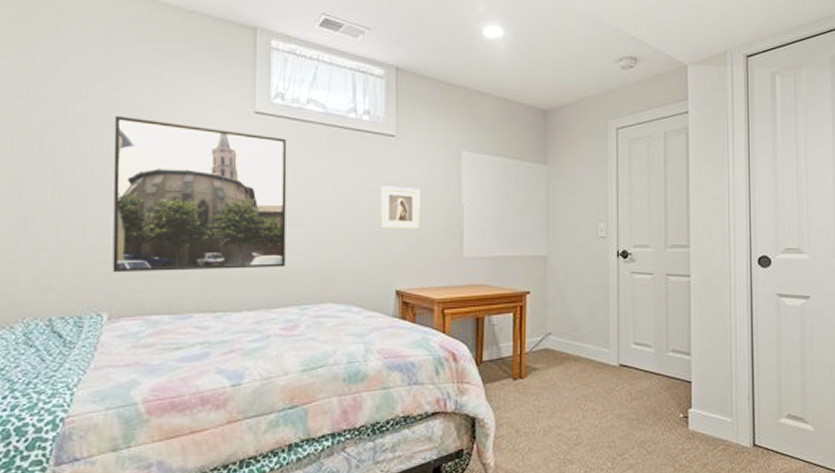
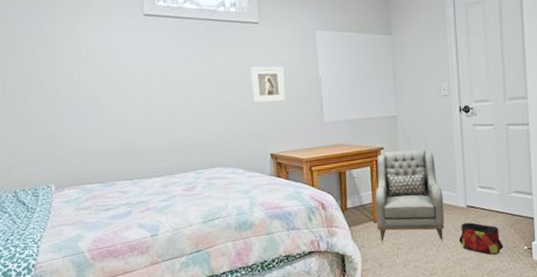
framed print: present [112,115,287,273] -> none [40,28,181,154]
armchair: none [516,296,594,407] -> present [374,149,445,243]
bag: none [609,384,657,423] -> present [459,222,504,255]

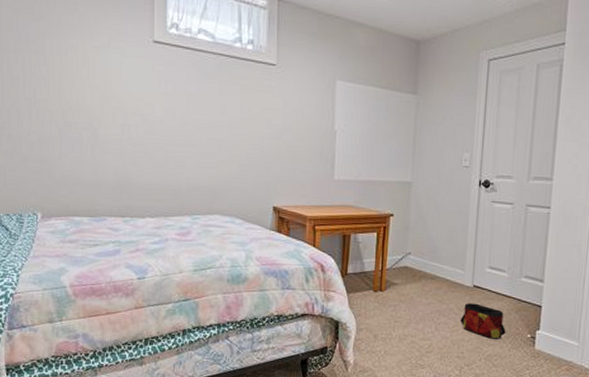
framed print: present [250,66,286,103] -> none [260,112,297,153]
armchair: present [374,149,445,243] -> none [376,218,450,321]

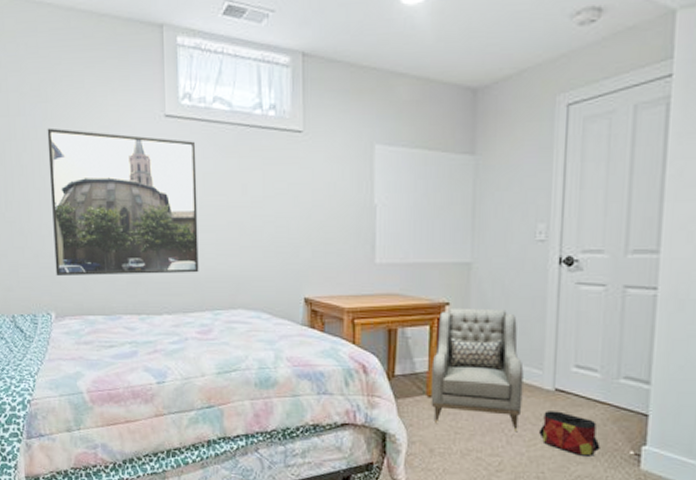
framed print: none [39,43,181,182] -> present [47,128,199,277]
armchair: none [376,218,450,321] -> present [431,307,524,433]

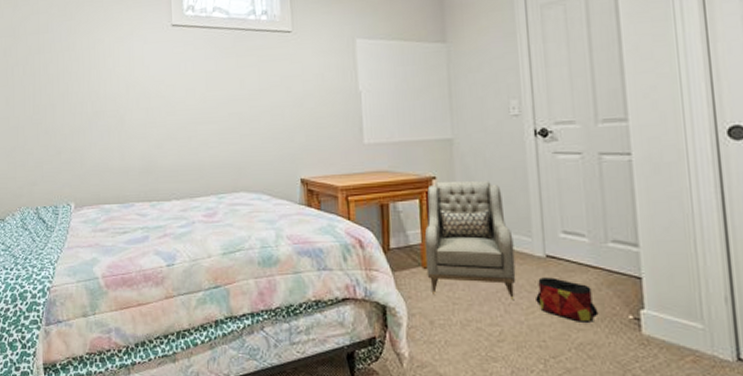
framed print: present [47,128,199,277] -> none [71,41,204,170]

